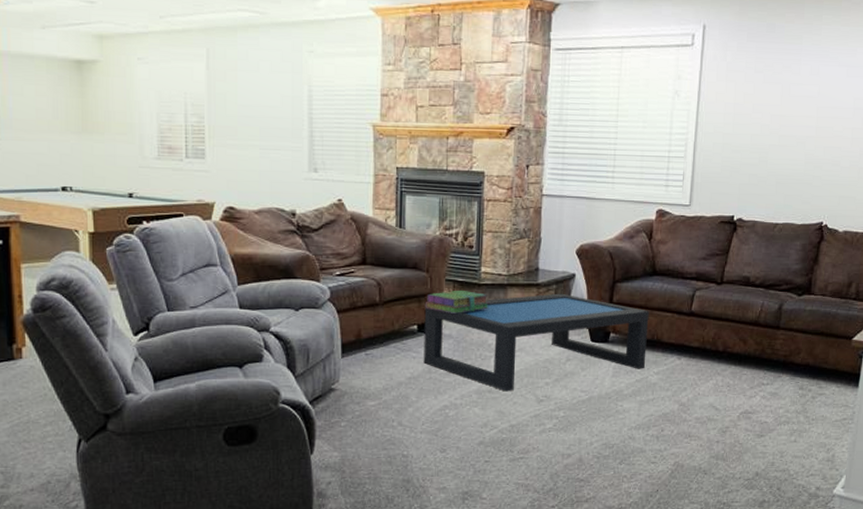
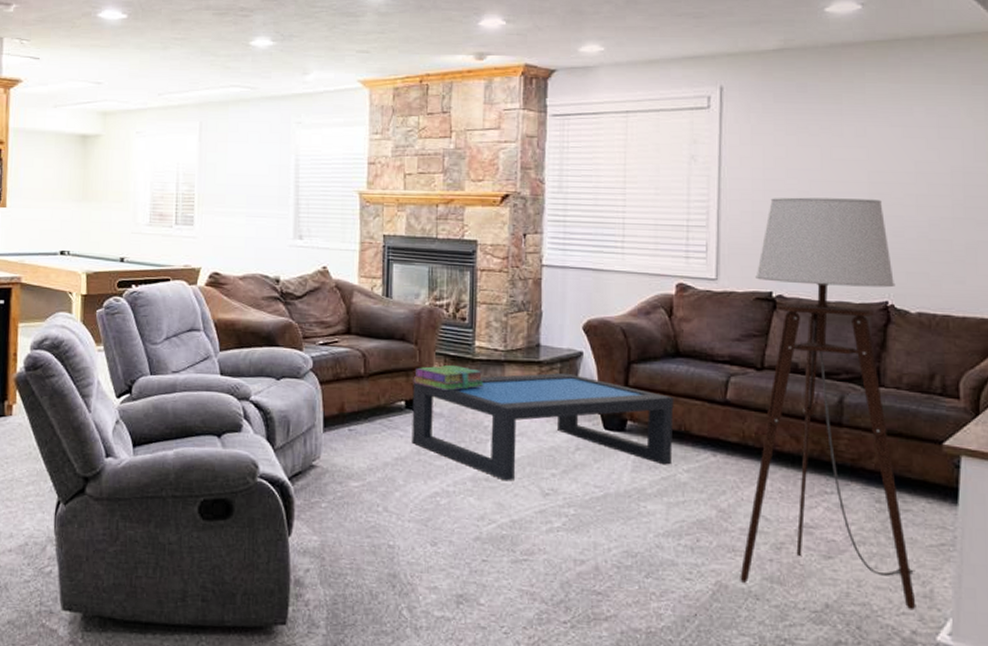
floor lamp: none [693,130,830,472] -> present [740,197,916,611]

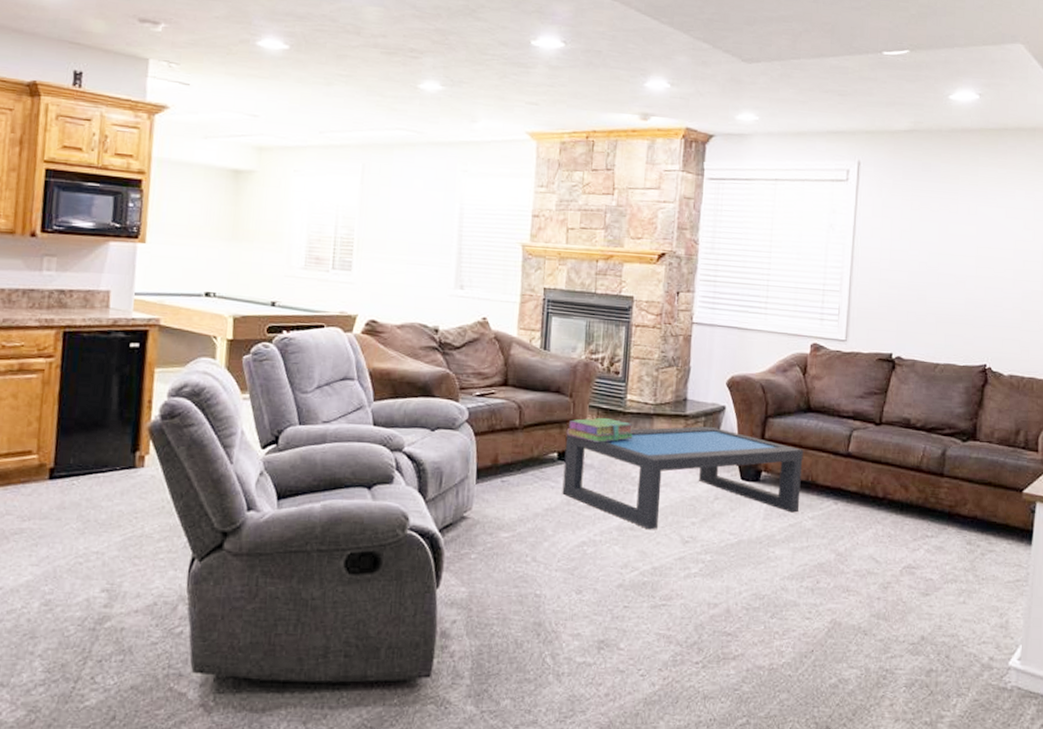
floor lamp: present [740,197,916,611] -> none [852,267,995,639]

